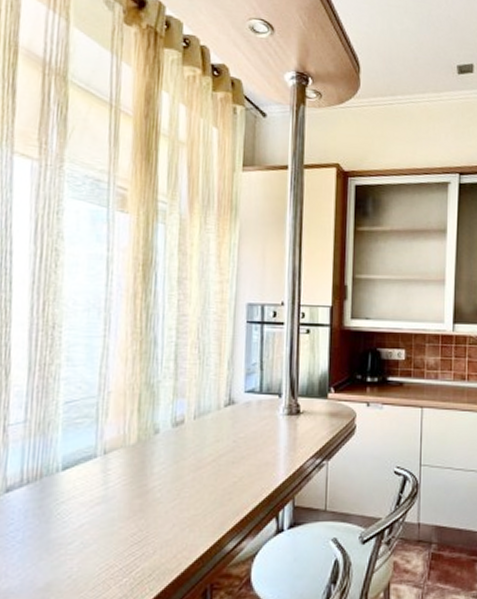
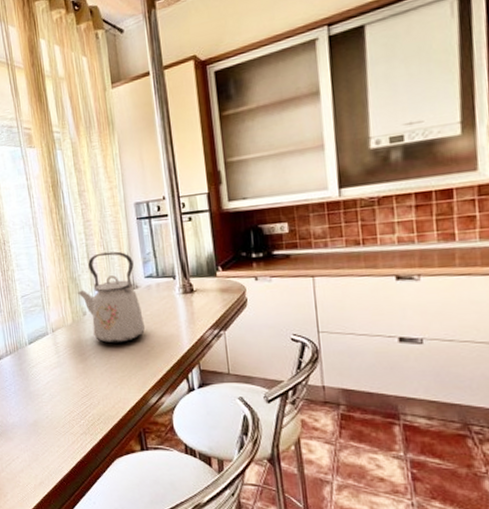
kettle: none [152,356,235,472] -> present [78,251,145,344]

